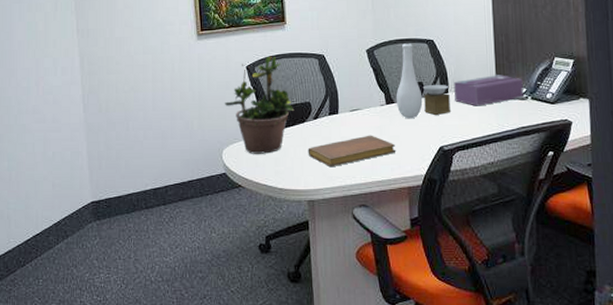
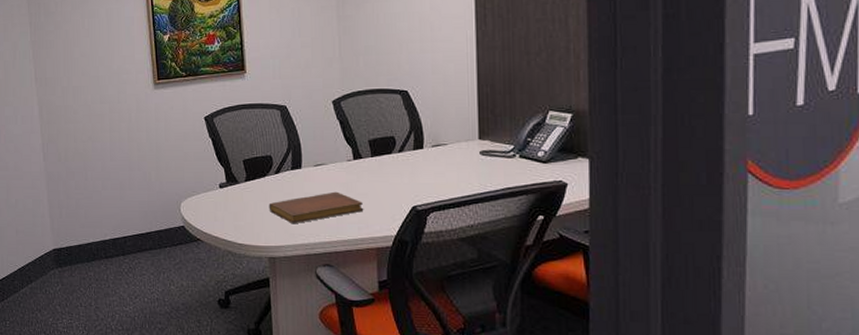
potted plant: present [225,56,295,154] -> none [183,106,255,208]
vase: present [396,43,450,118] -> none [364,94,425,175]
tissue box: present [454,75,524,106] -> none [430,130,510,164]

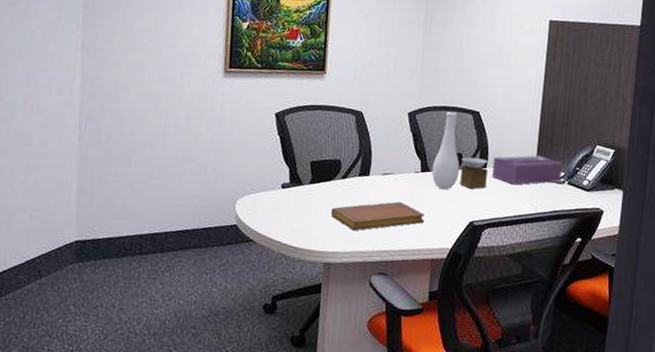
vase: none [364,94,425,175] -> present [431,111,488,189]
tissue box: none [430,130,510,164] -> present [492,155,562,185]

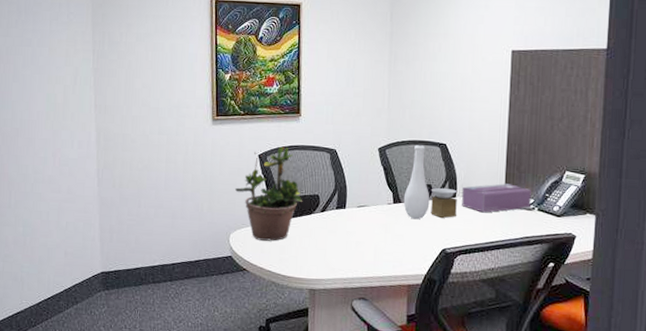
potted plant: none [246,105,323,210] -> present [235,146,303,241]
notebook: present [330,201,425,230] -> none [313,231,399,259]

